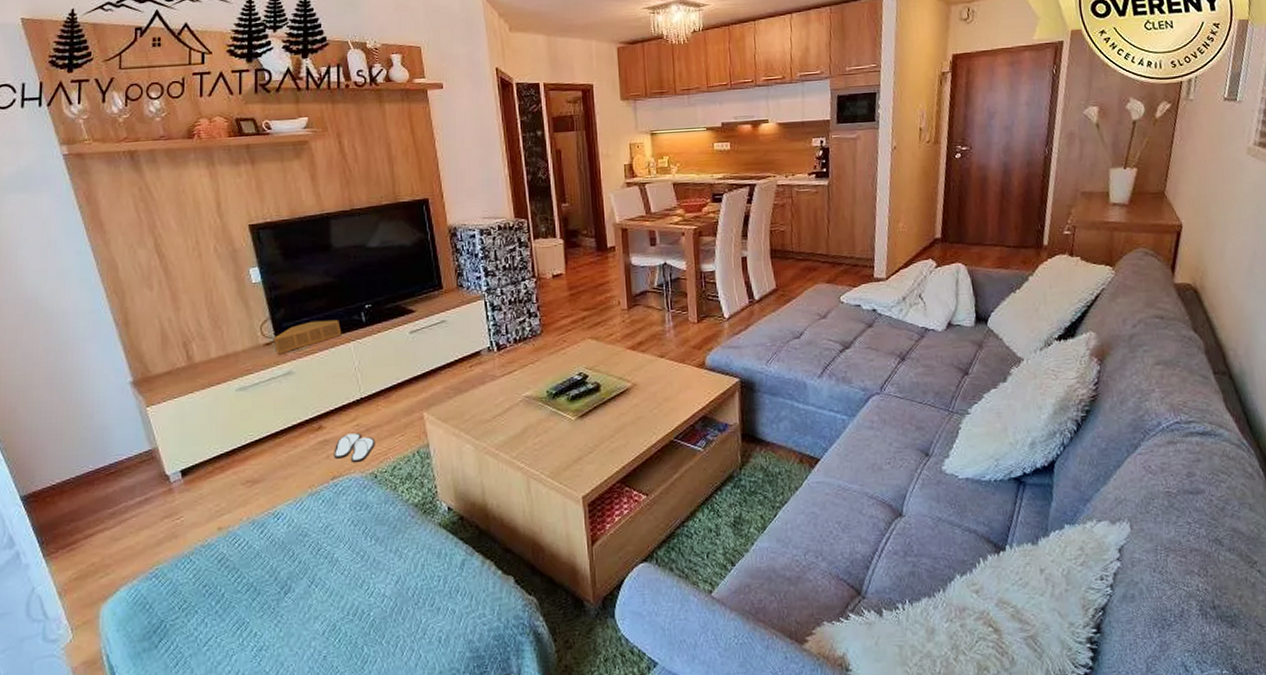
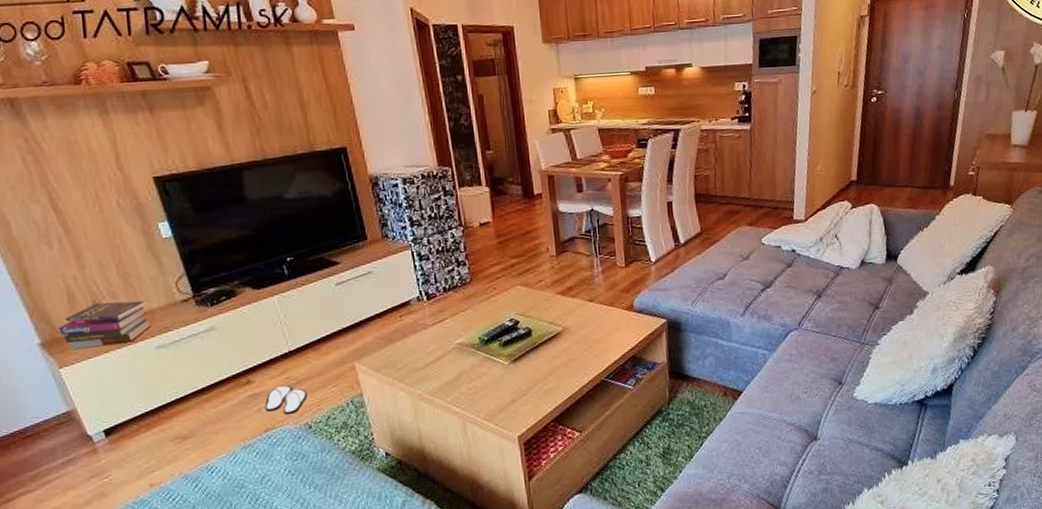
books: none [150,343,234,388] -> present [59,300,151,349]
speaker: present [274,319,342,355] -> none [191,273,264,311]

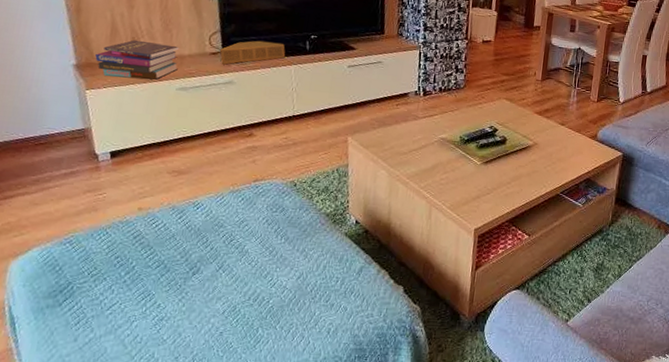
speaker: none [191,273,264,311] -> present [220,40,286,65]
slippers: present [264,386,307,414] -> none [259,144,300,170]

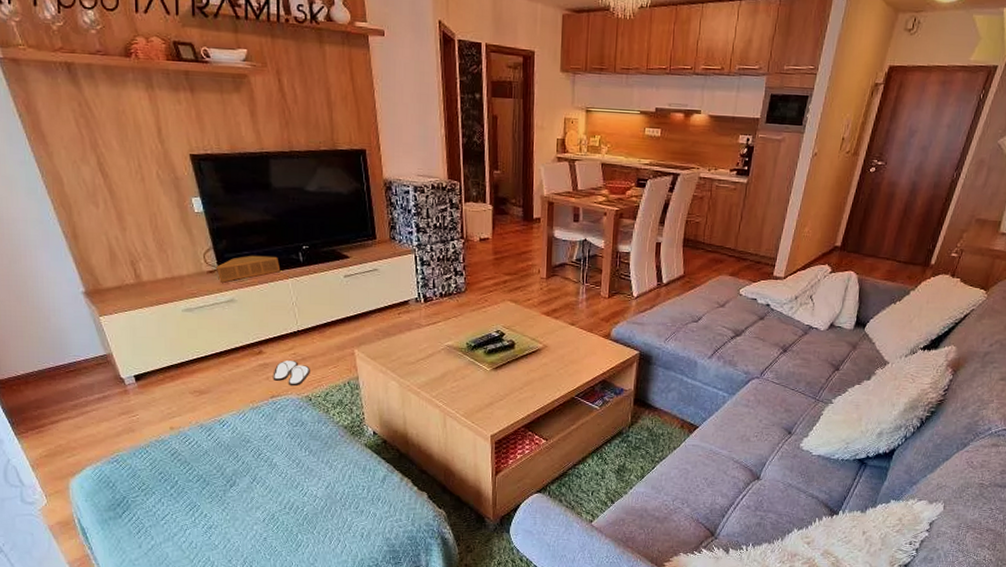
books: present [95,39,179,80] -> none [101,263,180,303]
slippers: none [259,144,300,170] -> present [273,360,310,385]

